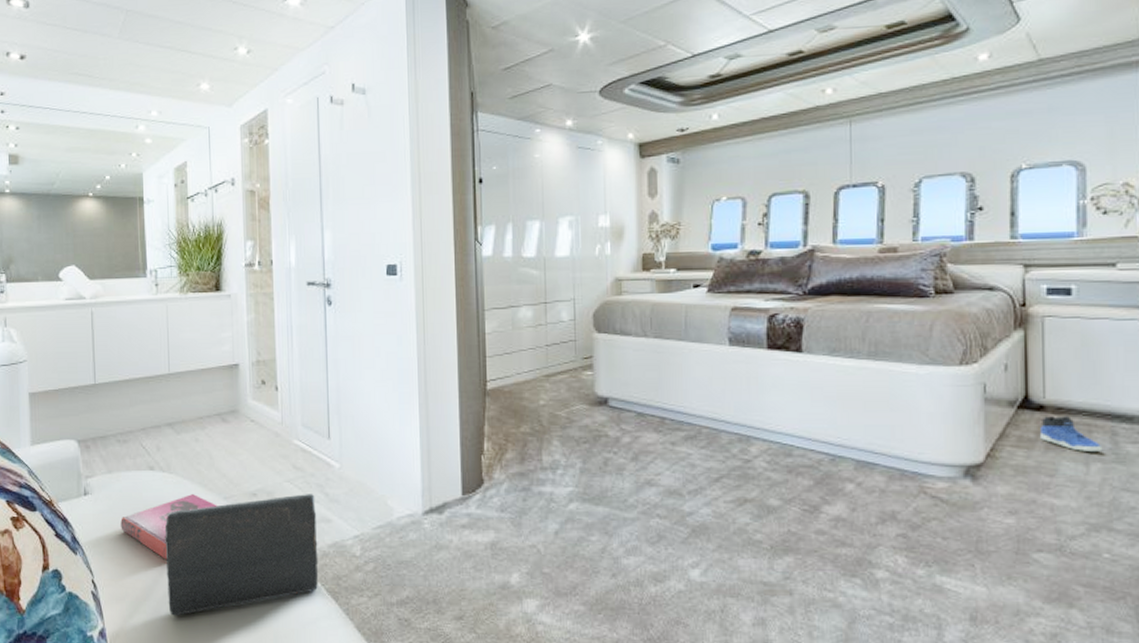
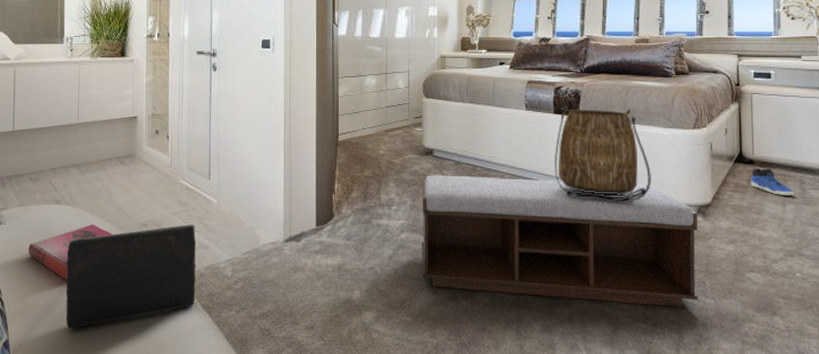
bench: none [594,430,966,597] -> present [421,175,698,307]
tote bag: none [769,339,901,462] -> present [555,106,651,202]

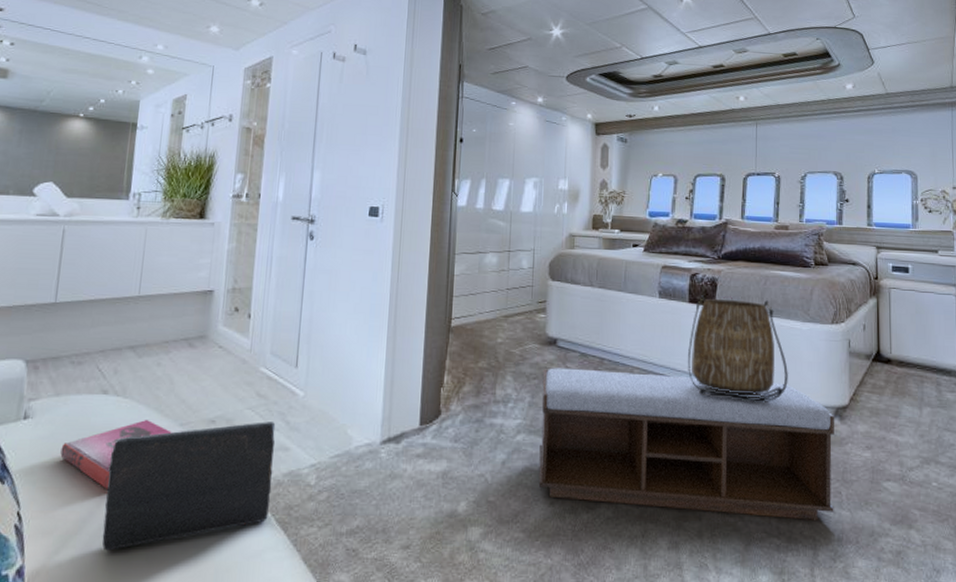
sneaker: present [751,168,795,195] -> none [888,368,931,398]

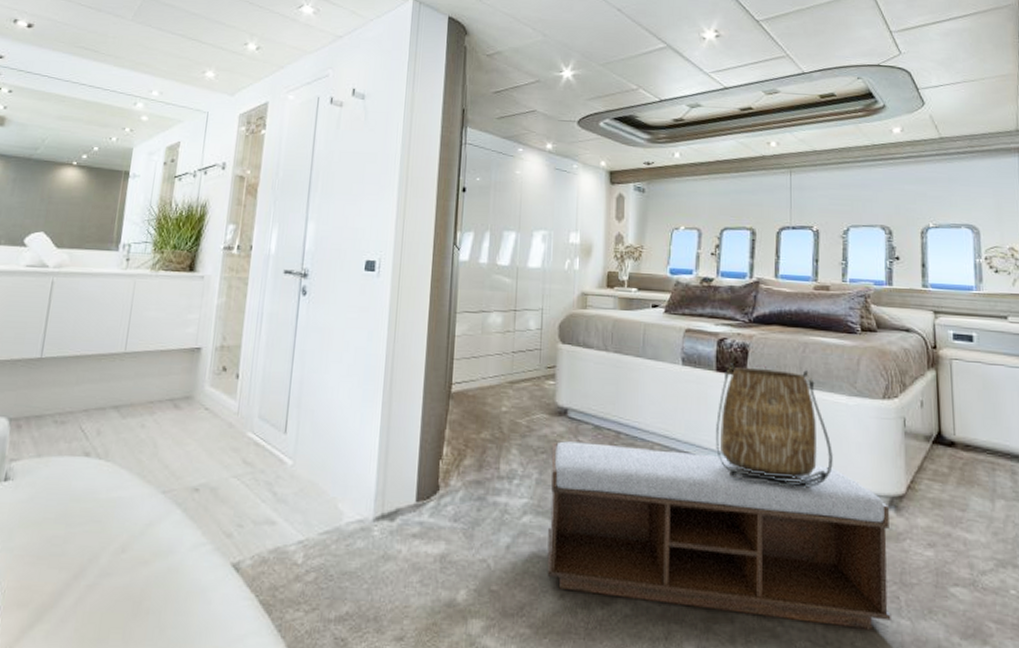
hardback book: present [60,420,172,489] -> none [39,486,154,560]
clutch bag: present [102,422,276,551] -> none [77,492,262,628]

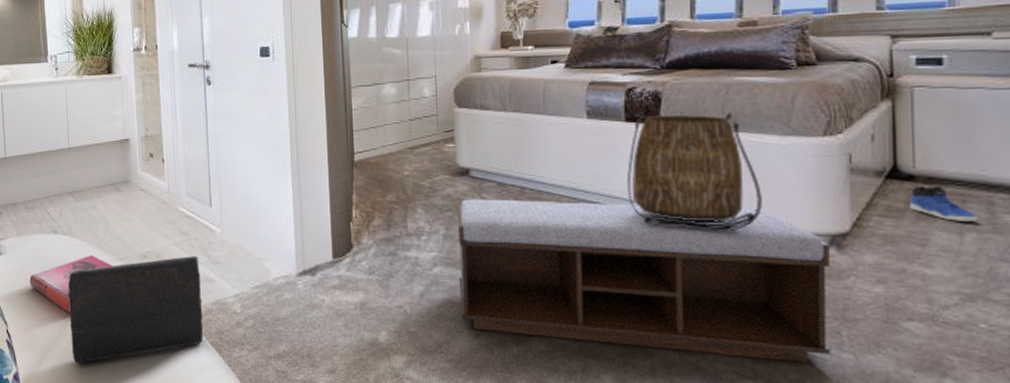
hardback book: none [39,486,154,560] -> present [30,255,113,313]
clutch bag: none [77,492,262,628] -> present [67,256,203,363]
sneaker: none [952,452,1005,489] -> present [910,186,978,221]

